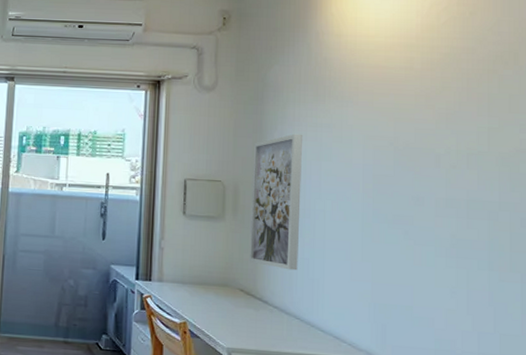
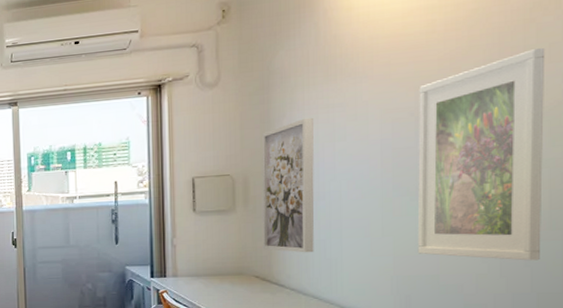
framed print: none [394,97,506,301] -> present [417,47,546,261]

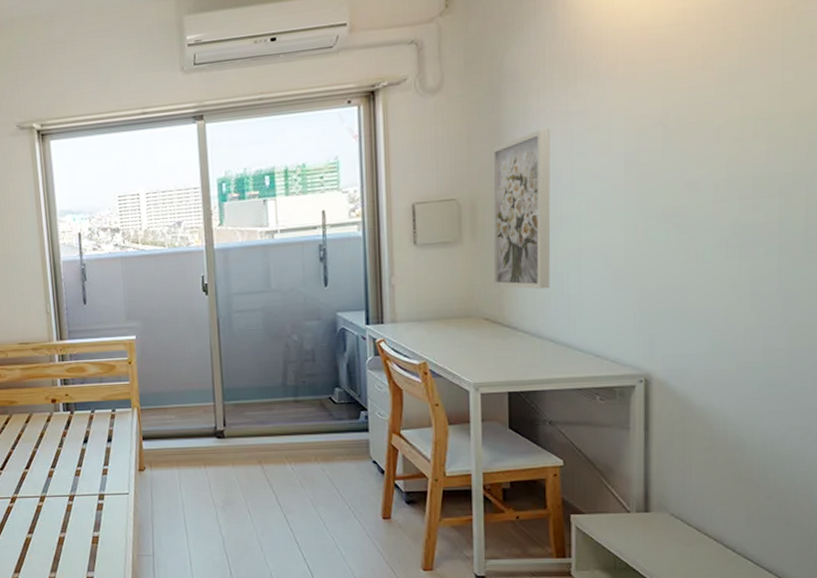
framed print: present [417,47,546,261] -> none [663,41,806,290]

